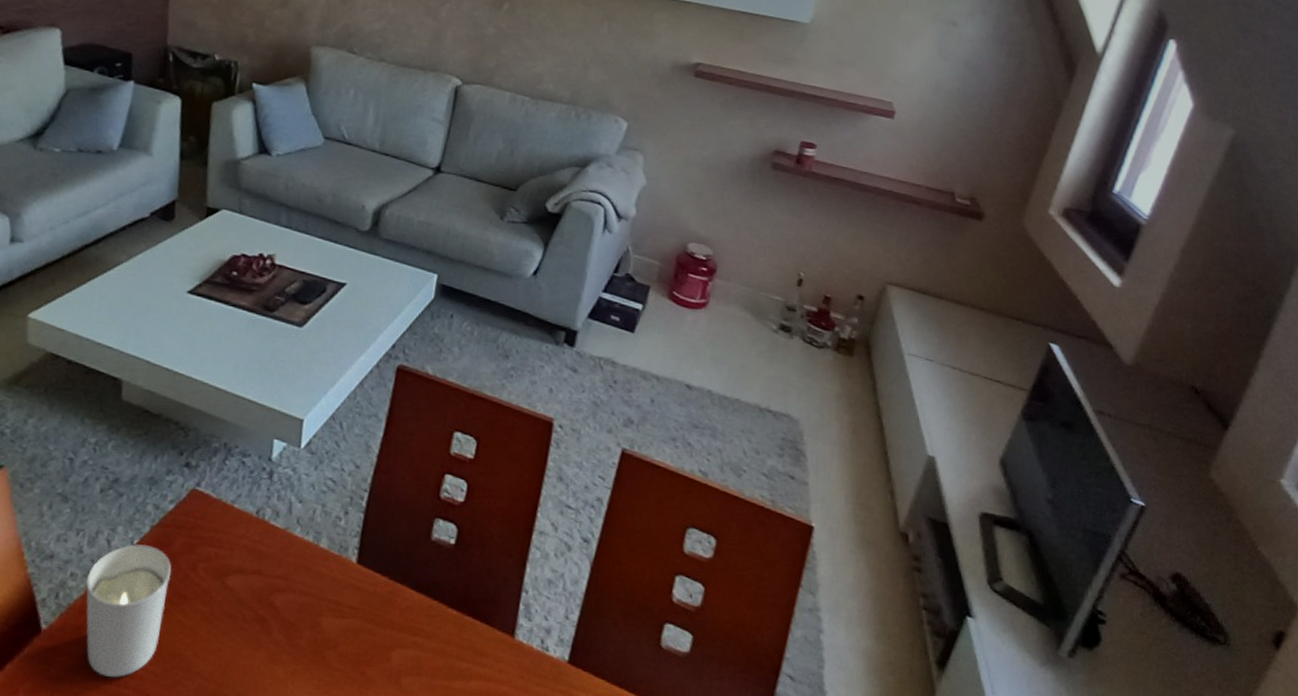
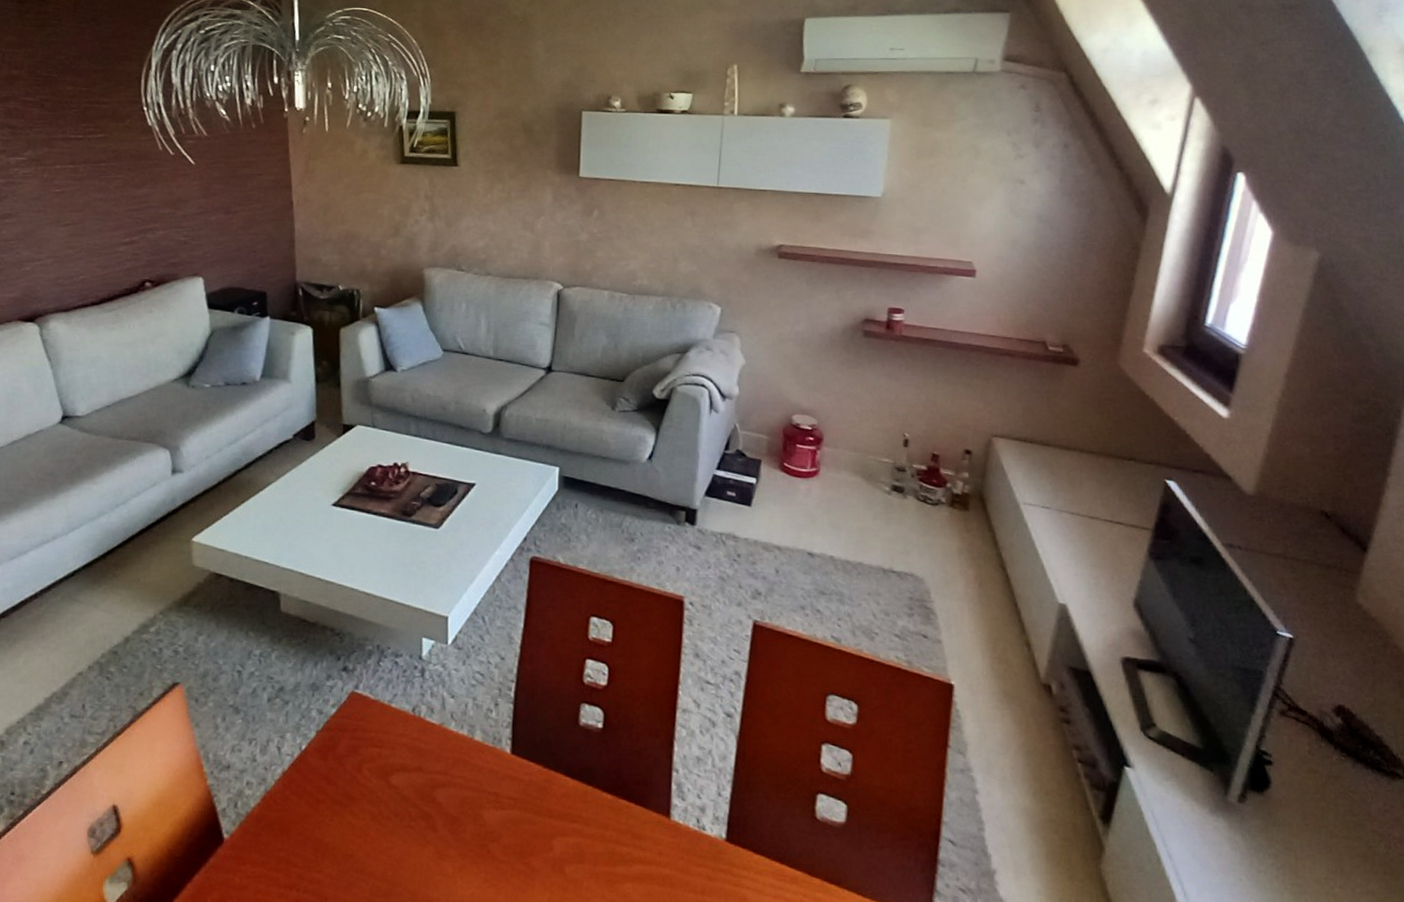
candle holder: present [86,544,172,678] -> none [261,750,339,883]

